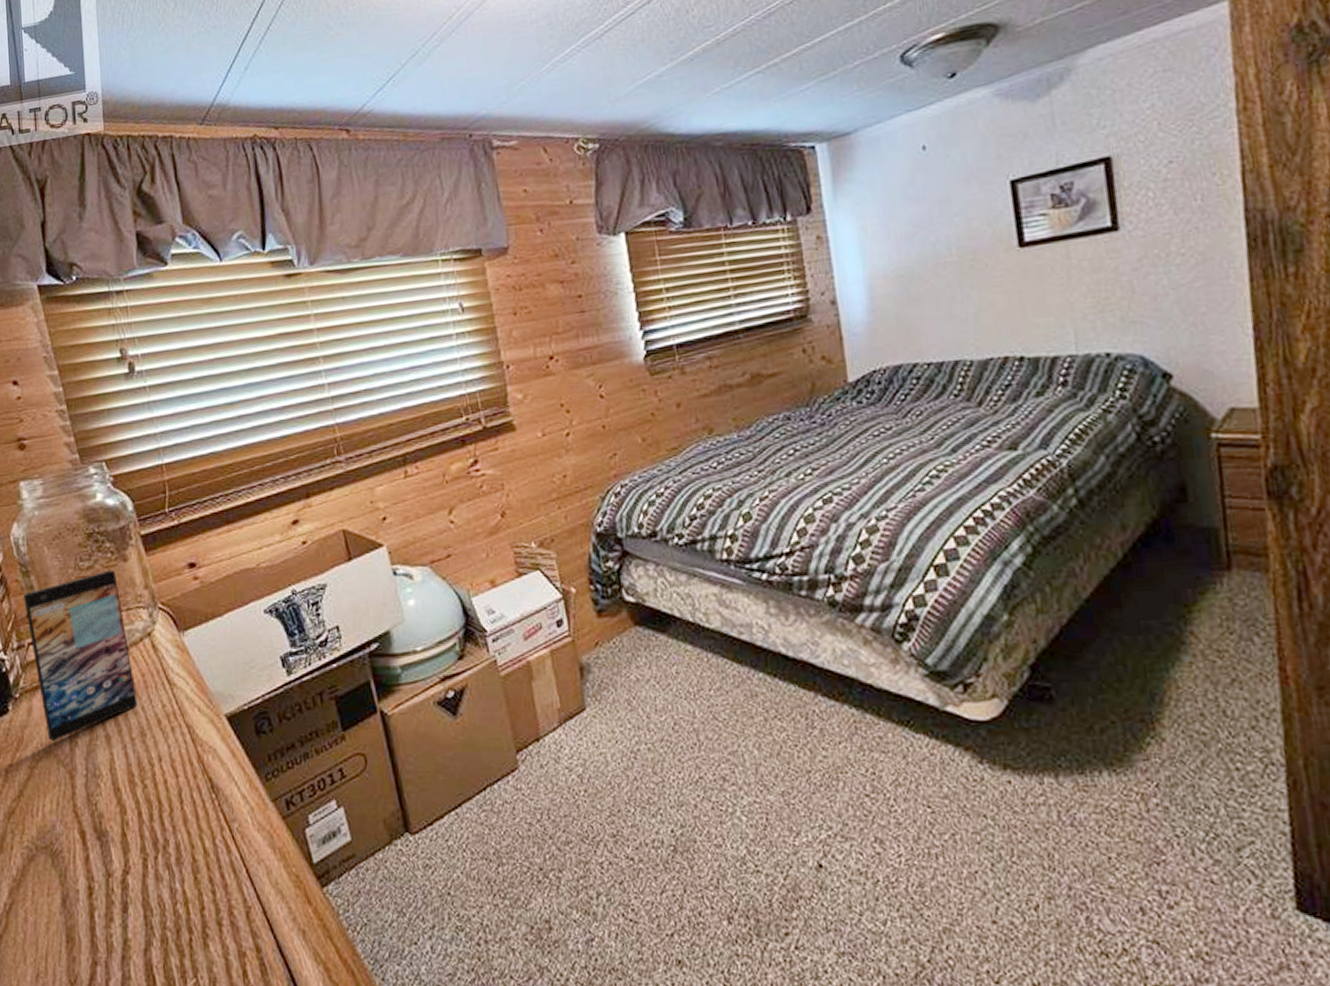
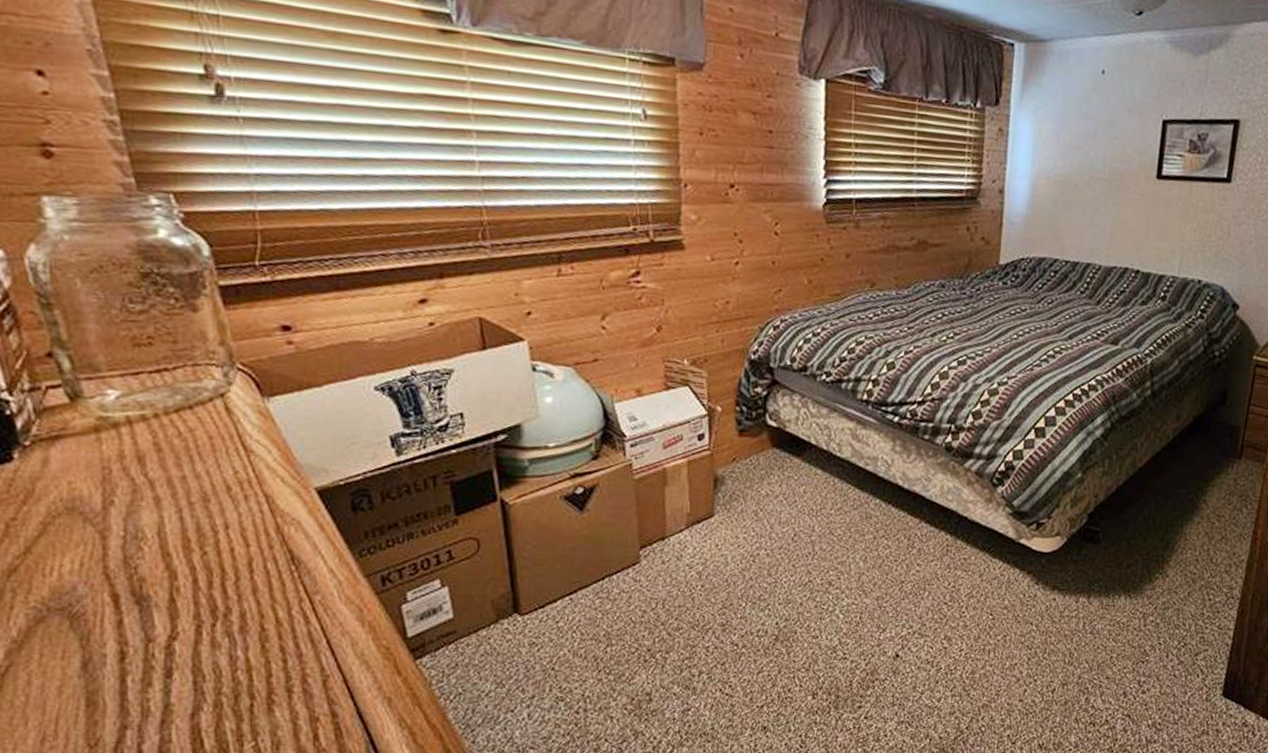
smartphone: present [24,569,138,741] -> none [42,318,201,498]

